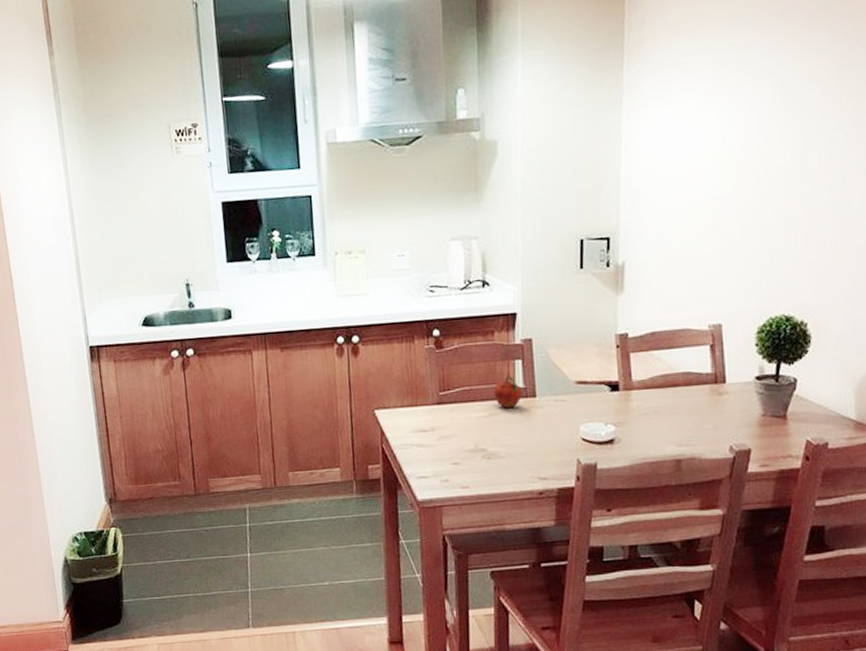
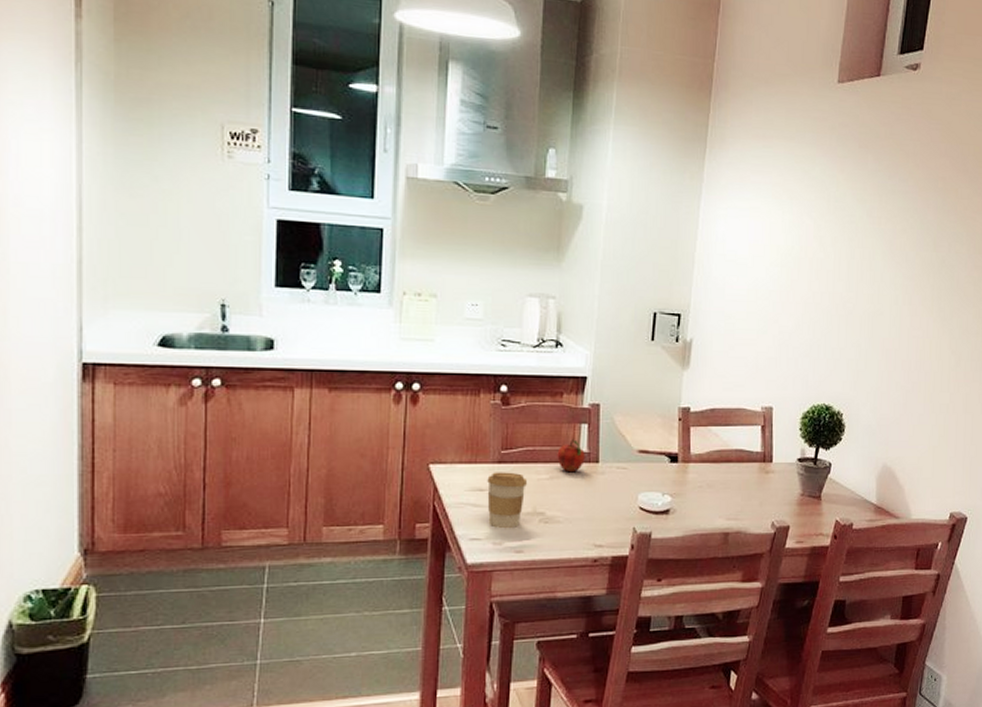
coffee cup: none [429,412,468,467] -> present [487,472,528,529]

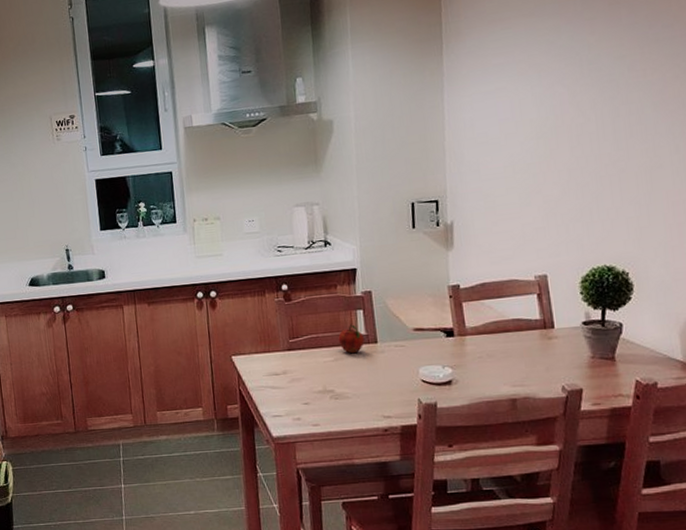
coffee cup: present [487,472,528,529] -> none [280,357,316,406]

